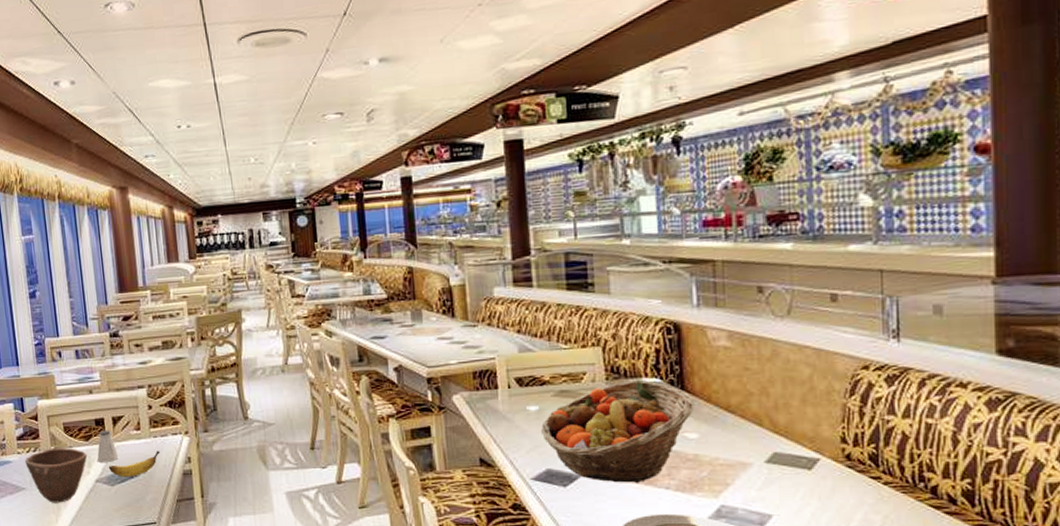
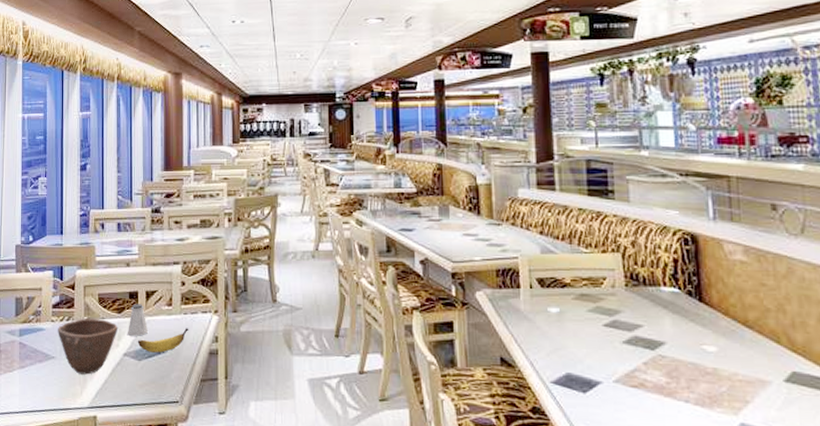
fruit basket: present [540,380,695,483] -> none [561,289,713,394]

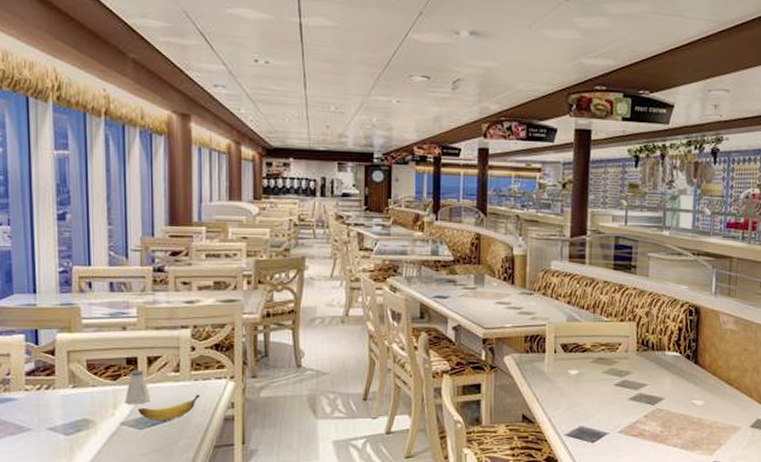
bowl: present [58,318,119,375] -> none [34,386,114,446]

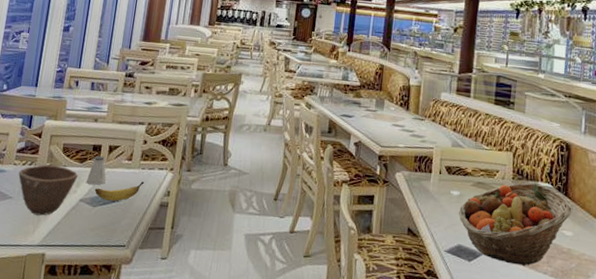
bowl: none [34,386,114,446] -> present [18,164,79,216]
fruit basket: none [577,353,704,441] -> present [458,182,573,266]

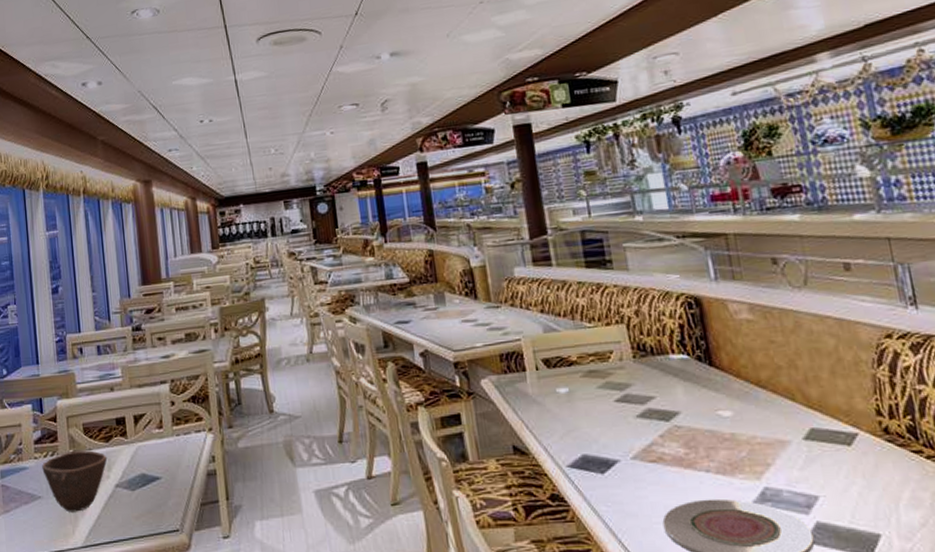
saltshaker: present [85,156,107,185] -> none [117,429,139,465]
banana: present [94,181,145,202] -> none [129,450,184,481]
fruit basket: present [458,182,573,266] -> none [572,357,726,467]

